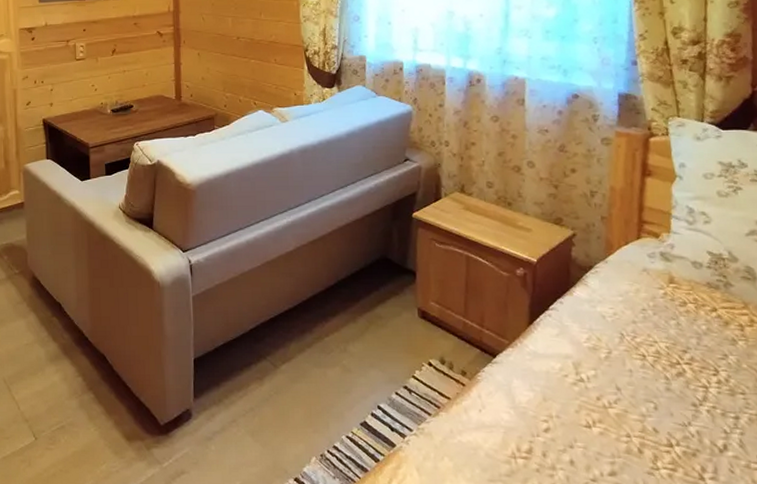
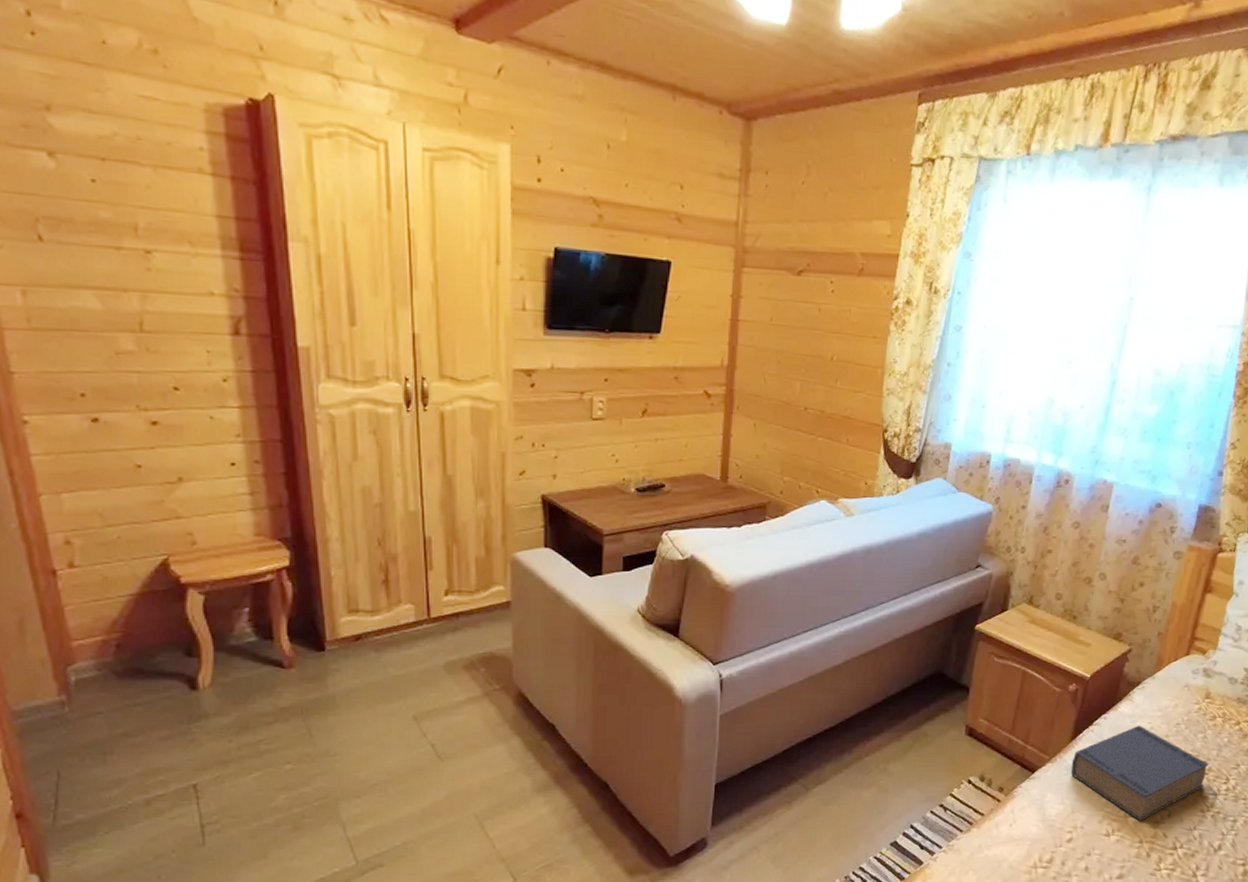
book: none [533,310,690,414] -> present [1070,725,1209,822]

